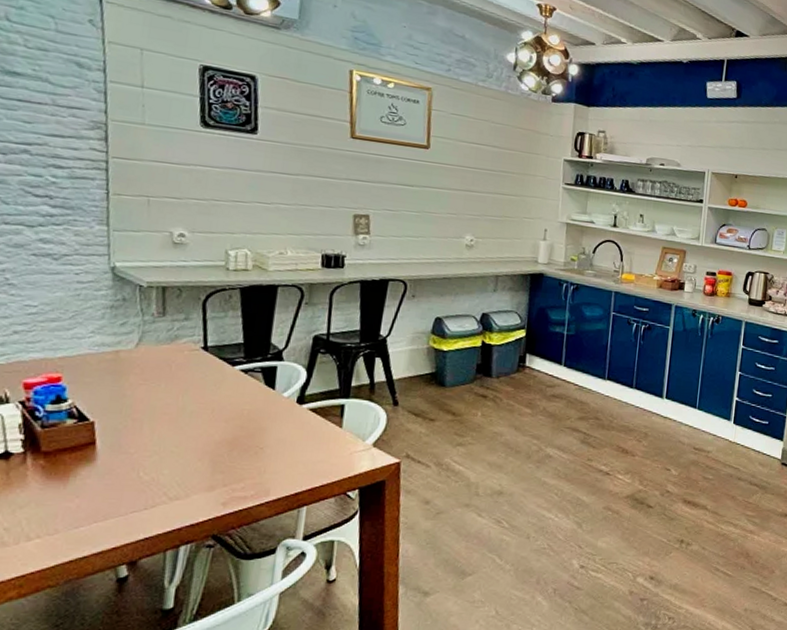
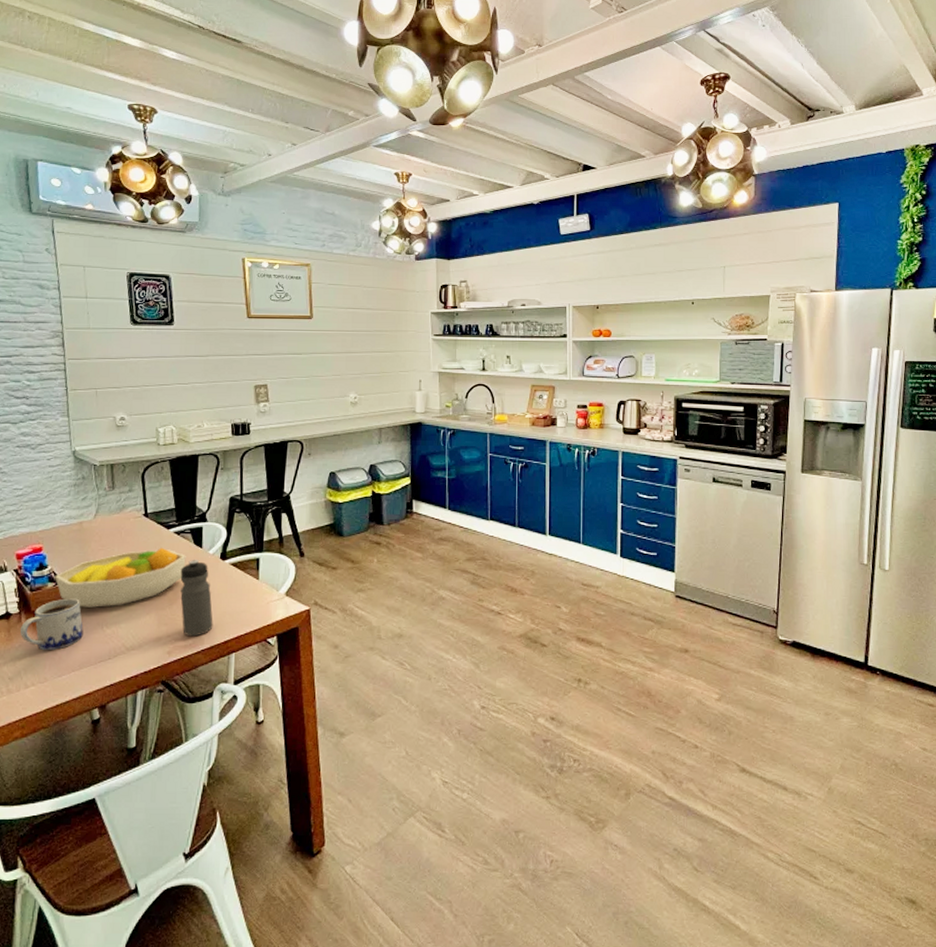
mug: none [23,438,112,498] -> present [19,598,83,651]
fruit bowl: none [77,385,254,451] -> present [55,547,186,608]
water bottle: none [243,401,283,487] -> present [180,559,213,637]

